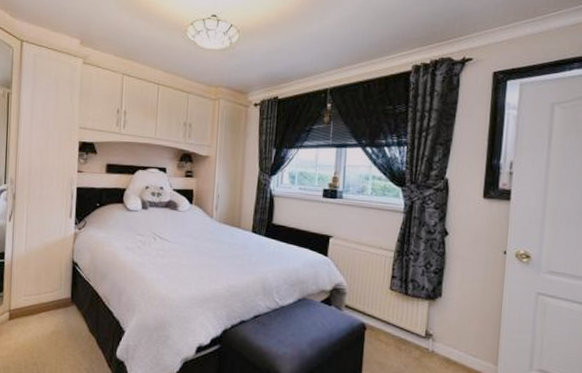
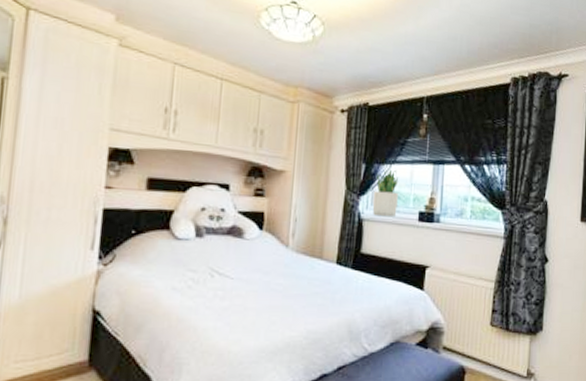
planter: none [282,153,305,194] -> present [372,169,399,218]

